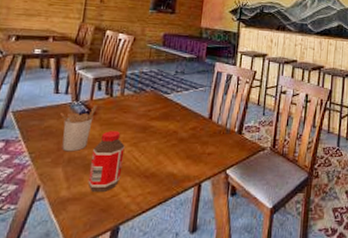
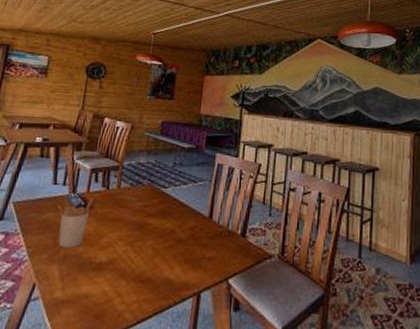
bottle: present [88,131,125,192] -> none [82,227,120,296]

